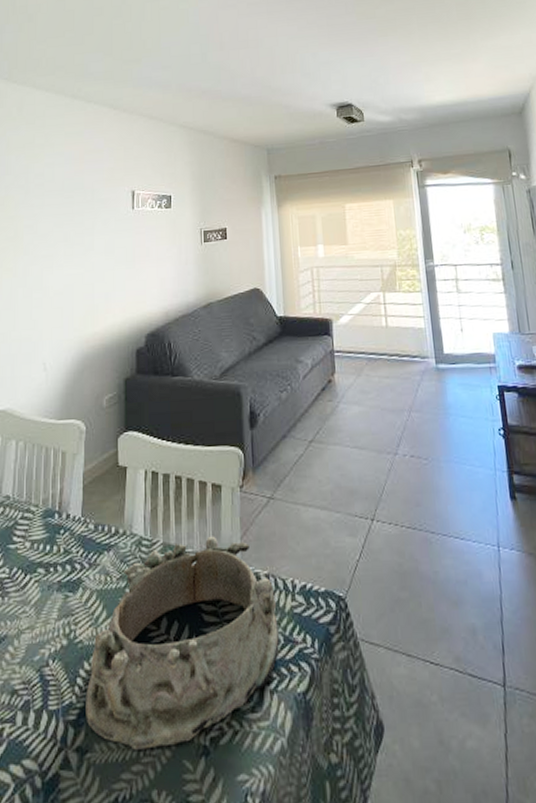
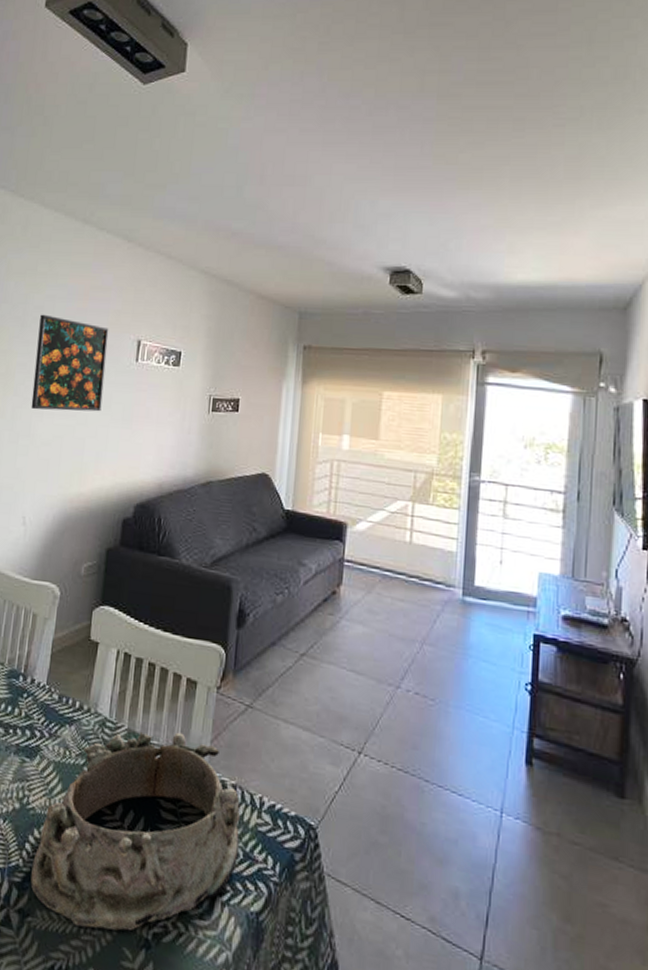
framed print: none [41,180,106,265] -> present [31,314,109,412]

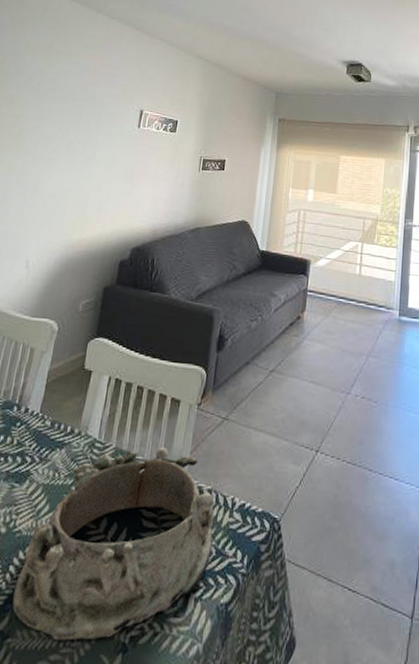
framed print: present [31,314,109,412] -> none [40,85,116,169]

